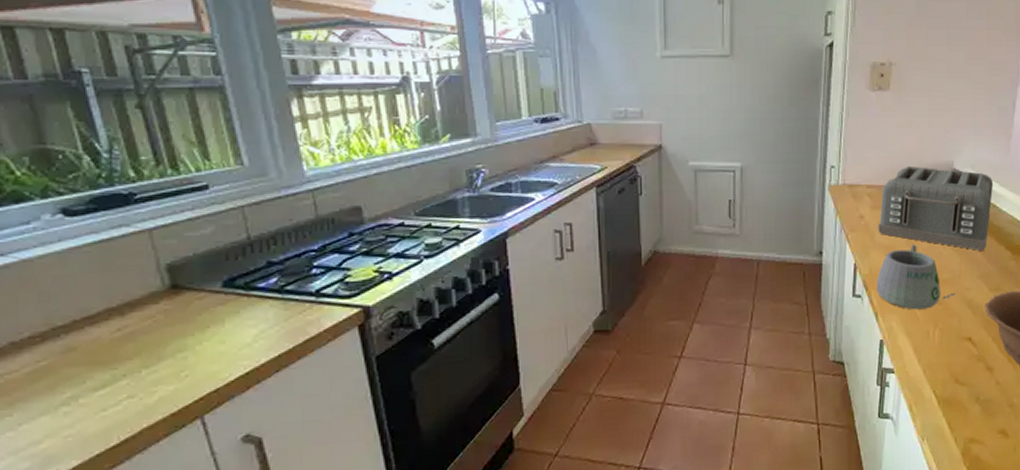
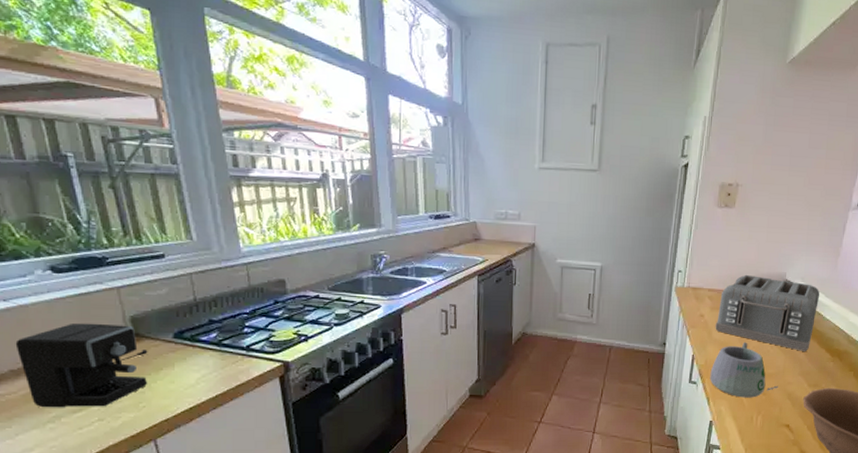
coffee maker: none [16,275,190,387] -> present [15,322,148,408]

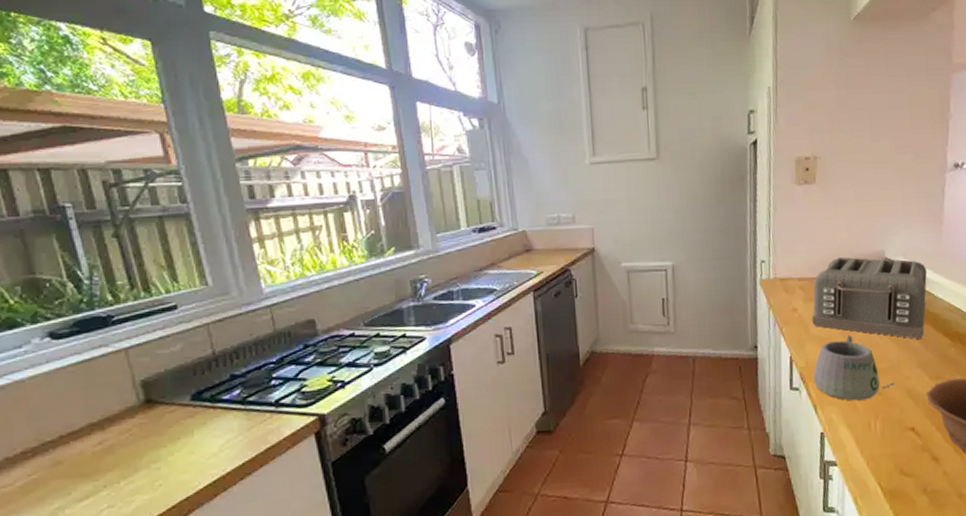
coffee maker: present [15,322,148,408] -> none [10,391,163,499]

